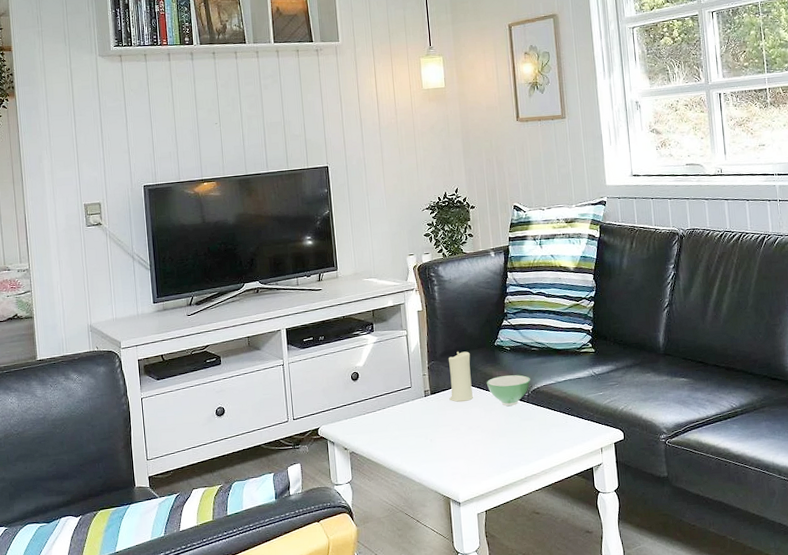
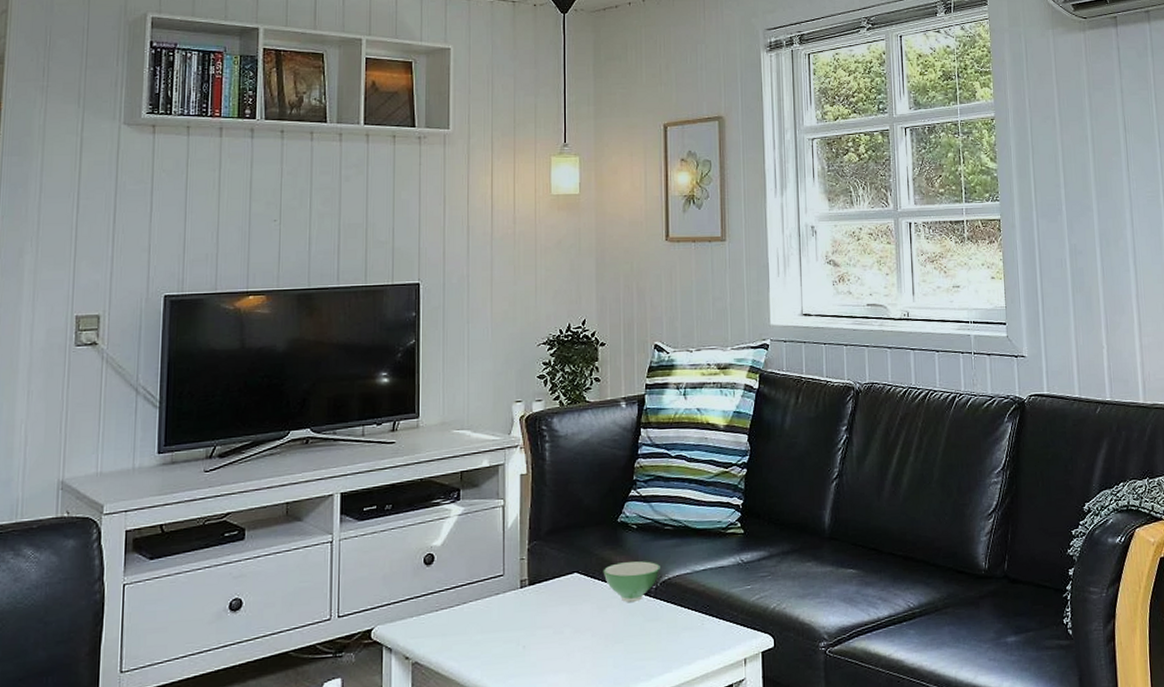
candle: present [449,351,473,403] -> none [553,528,585,597]

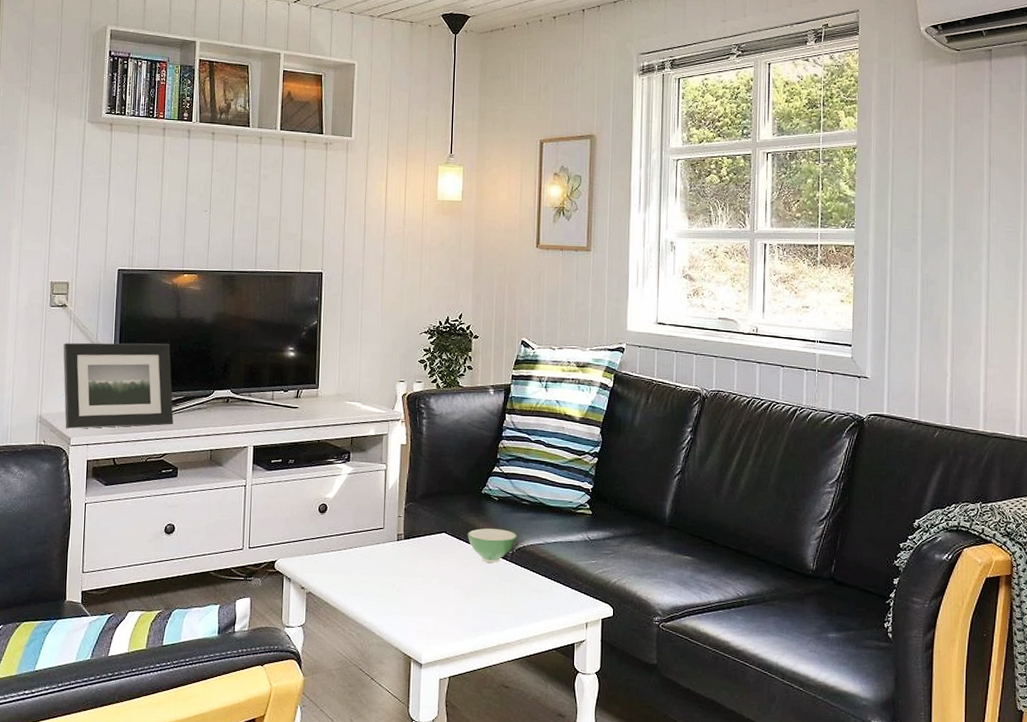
picture frame: none [92,380,239,494] -> present [63,342,174,429]

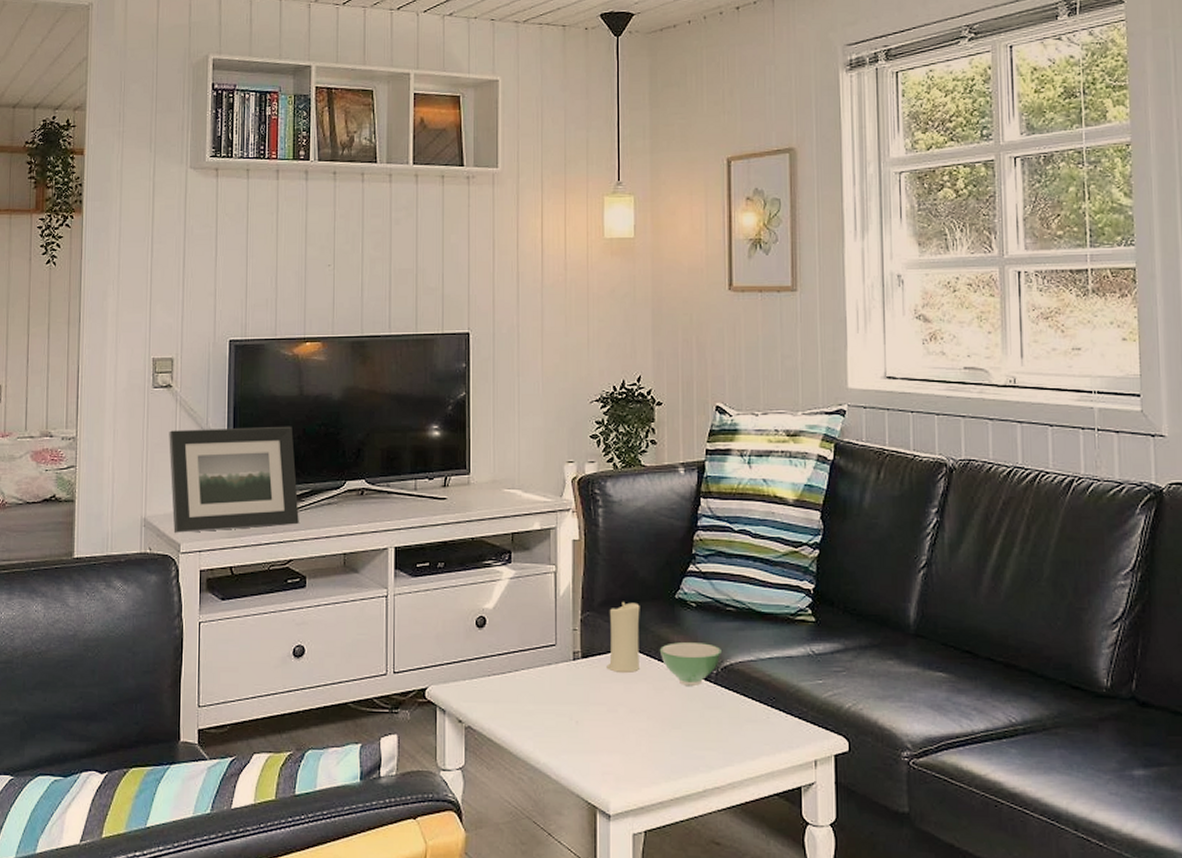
candle: none [424,494,453,552] -> present [606,601,640,674]

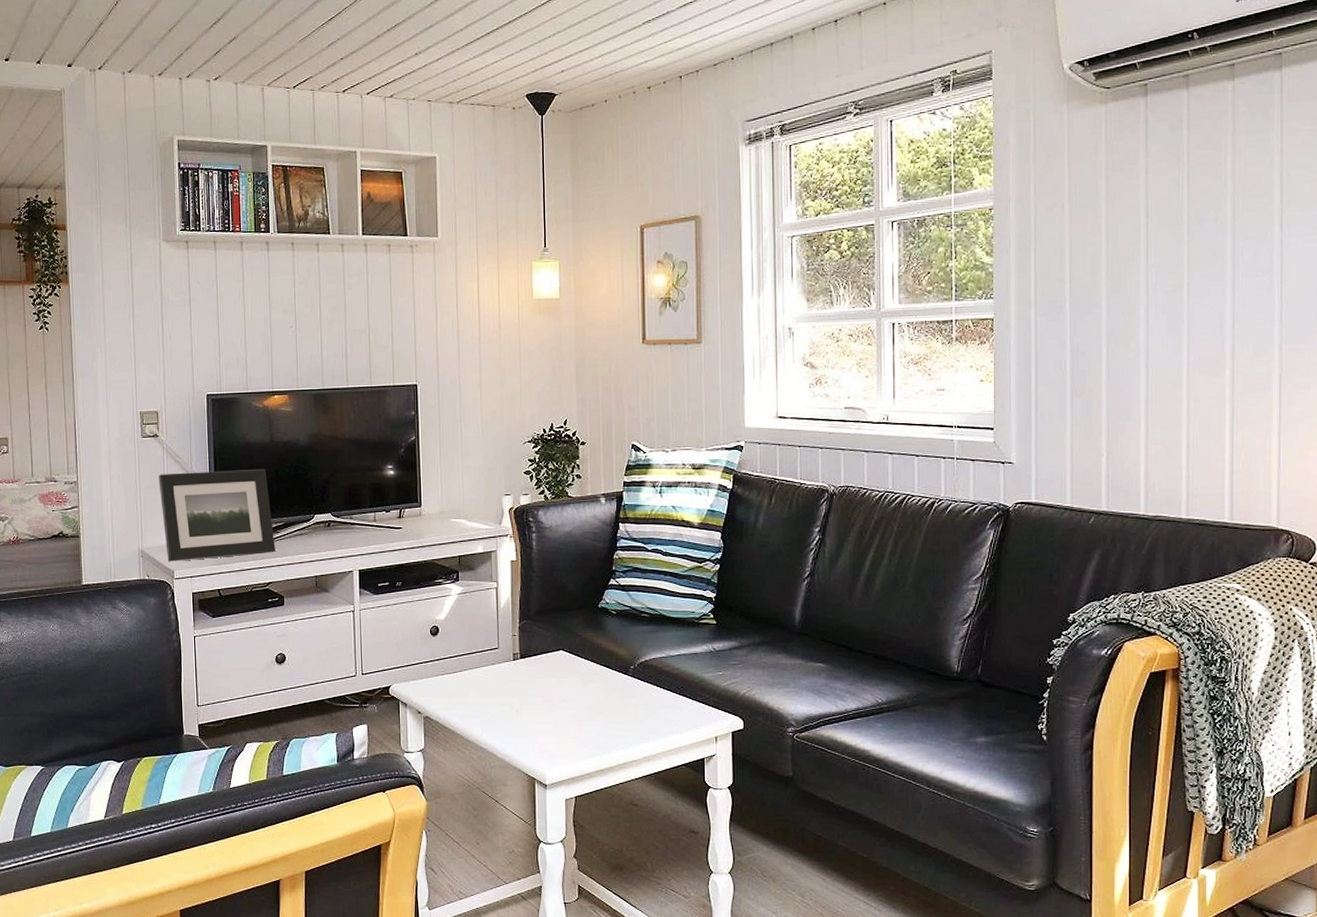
candle: present [606,601,640,674] -> none [541,610,569,670]
bowl: present [659,642,721,687] -> none [585,644,638,680]

